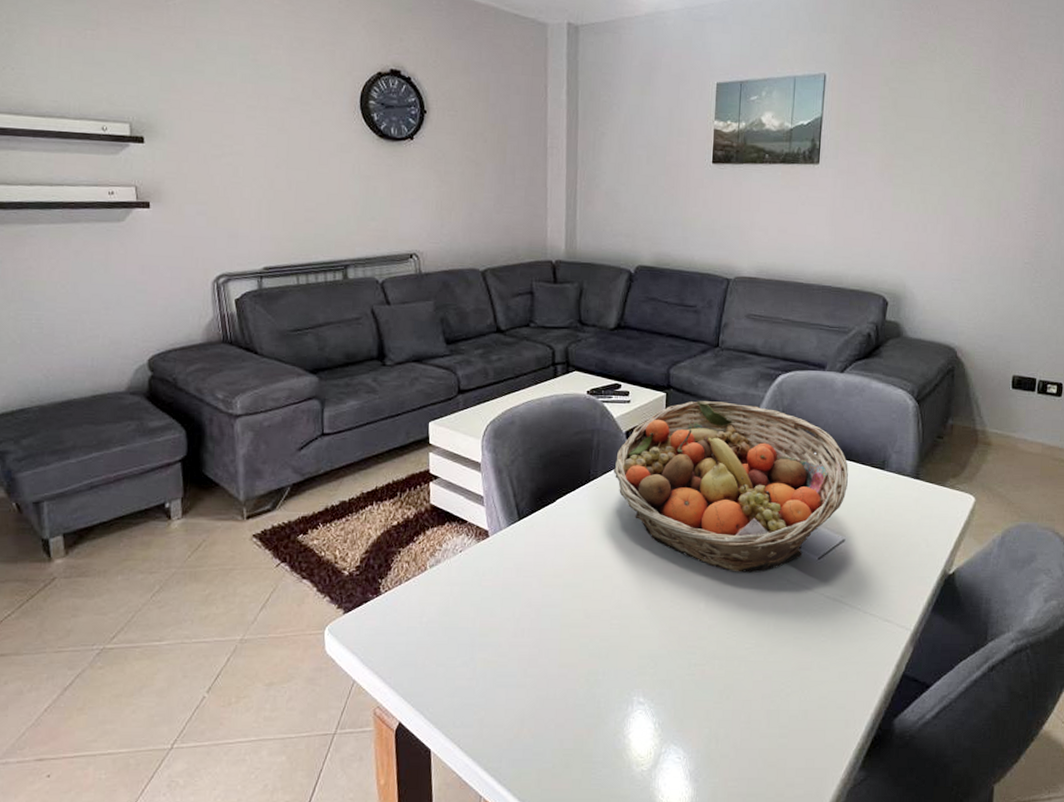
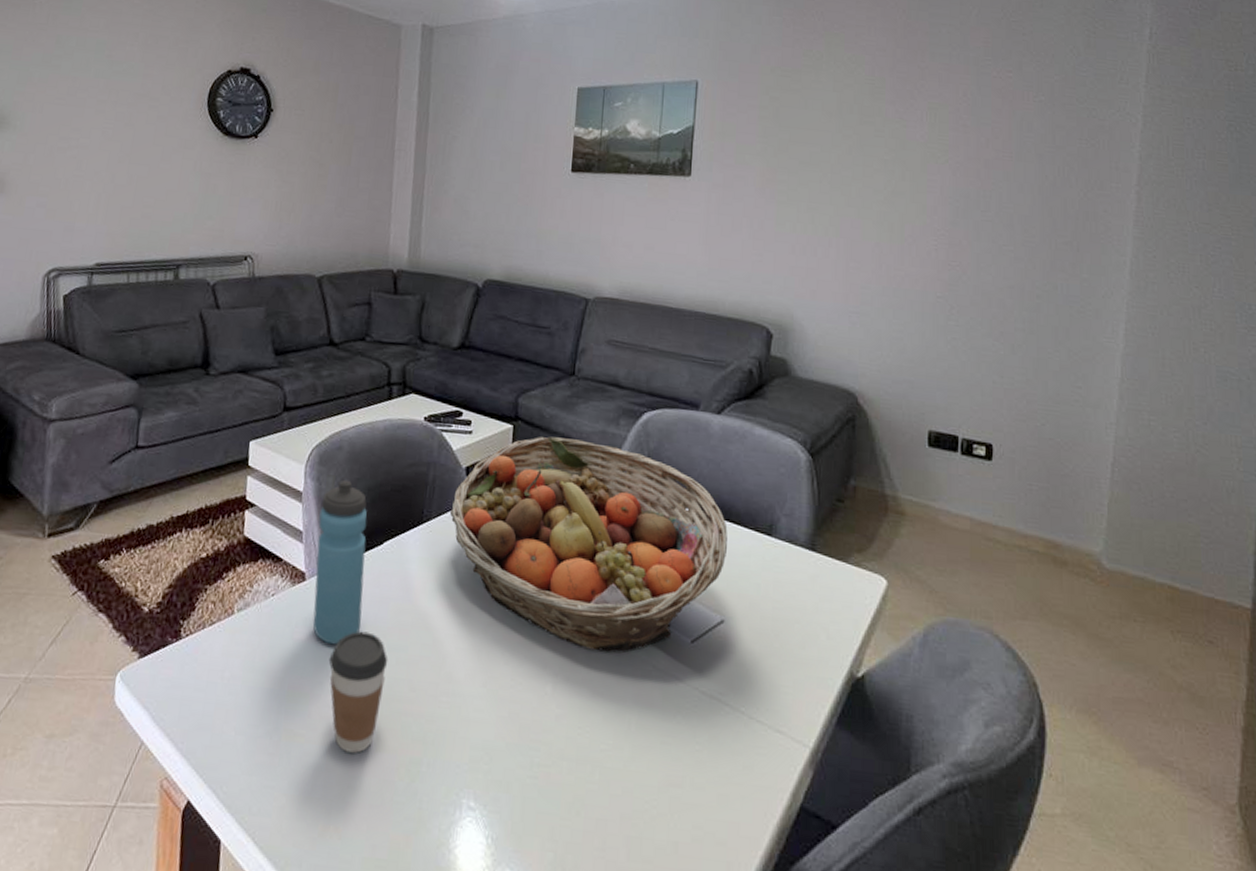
water bottle: none [497,449,541,588] -> present [313,479,367,645]
coffee cup: none [514,574,566,671] -> present [329,631,388,753]

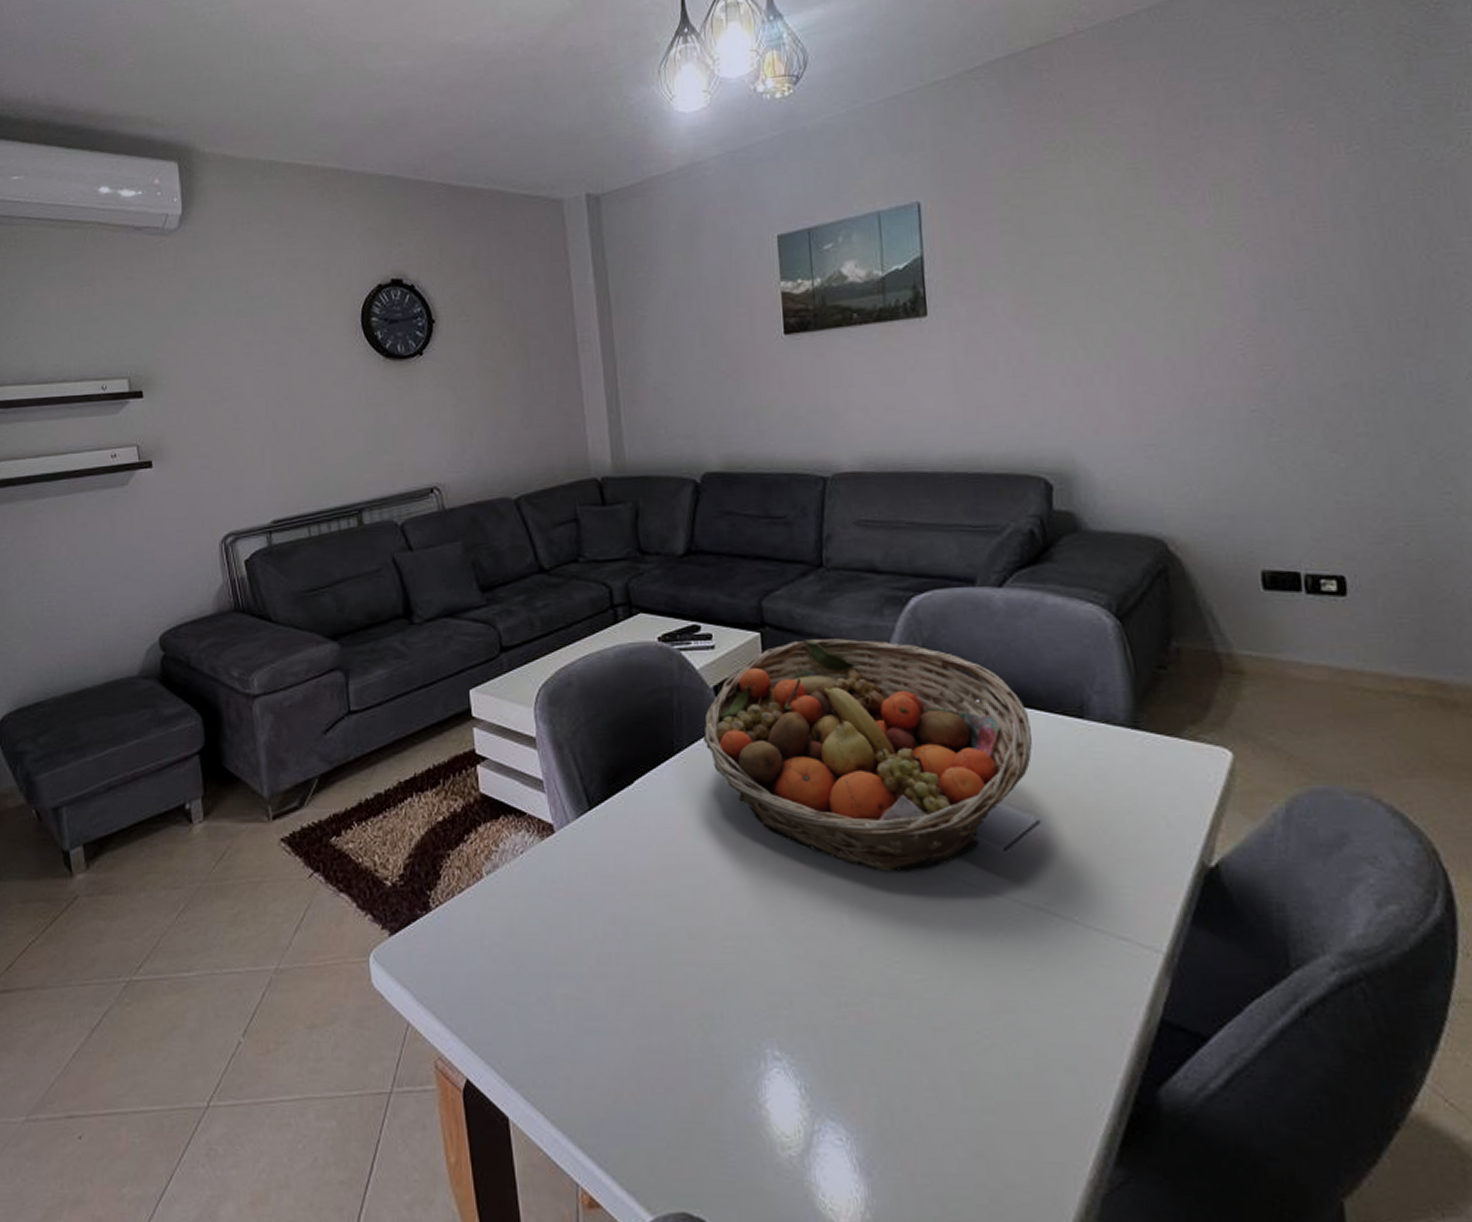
water bottle: present [313,479,367,645] -> none [558,718,624,899]
coffee cup: present [329,631,388,753] -> none [594,880,660,1011]

